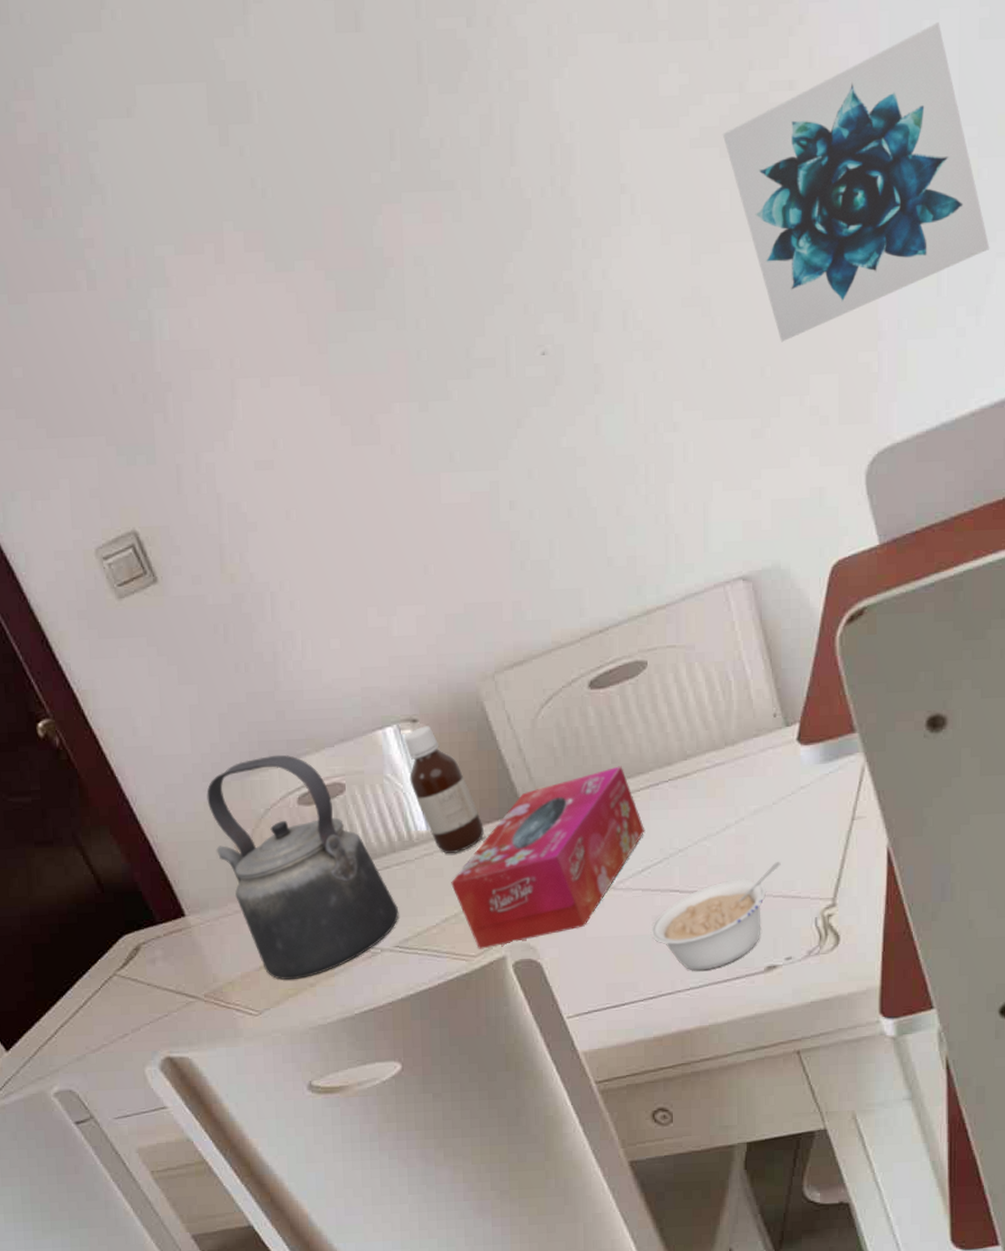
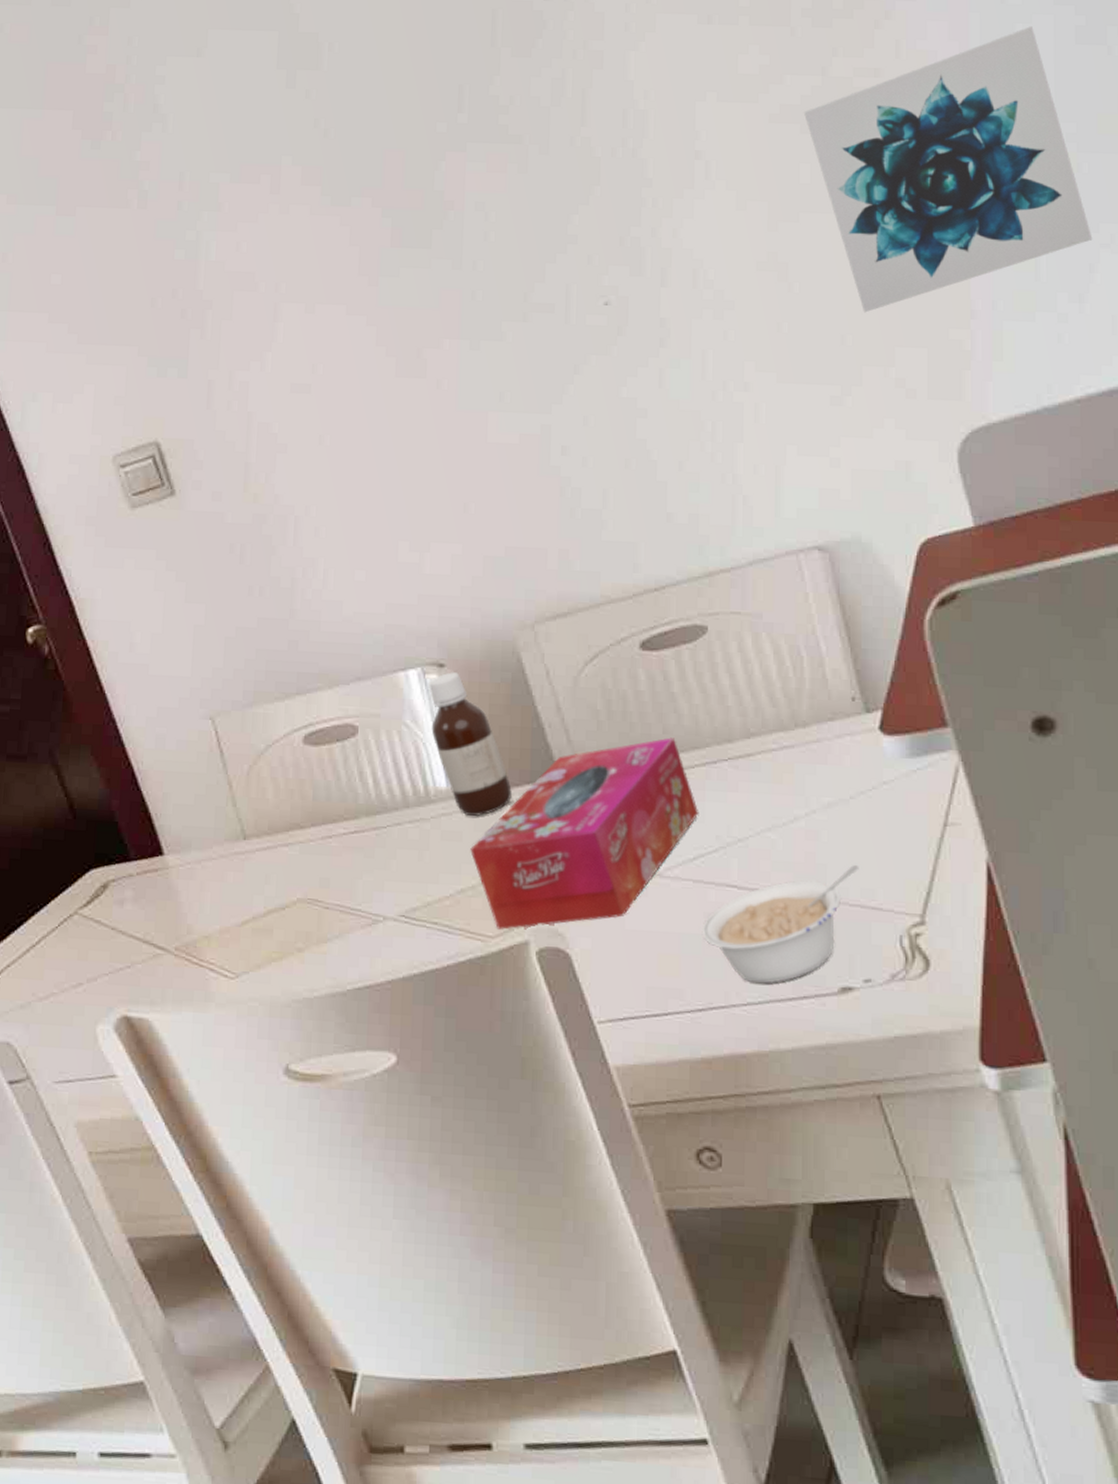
kettle: present [206,754,399,980] -> none [202,687,408,941]

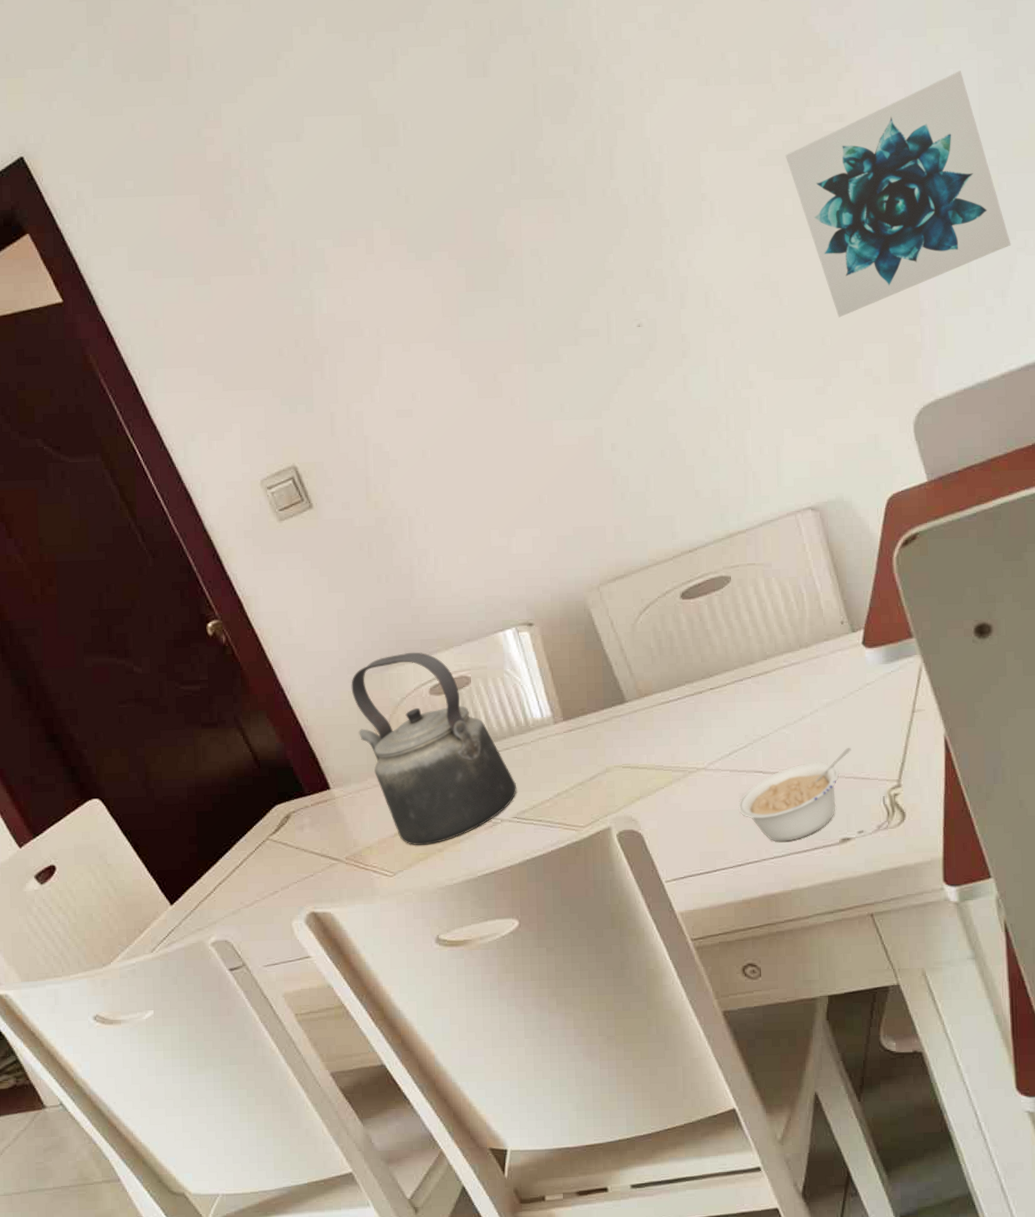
kettle: none [202,687,408,941] -> present [351,652,517,845]
bottle: present [428,672,512,816] -> none [521,629,591,737]
tissue box: present [470,737,699,930] -> none [562,664,732,821]

